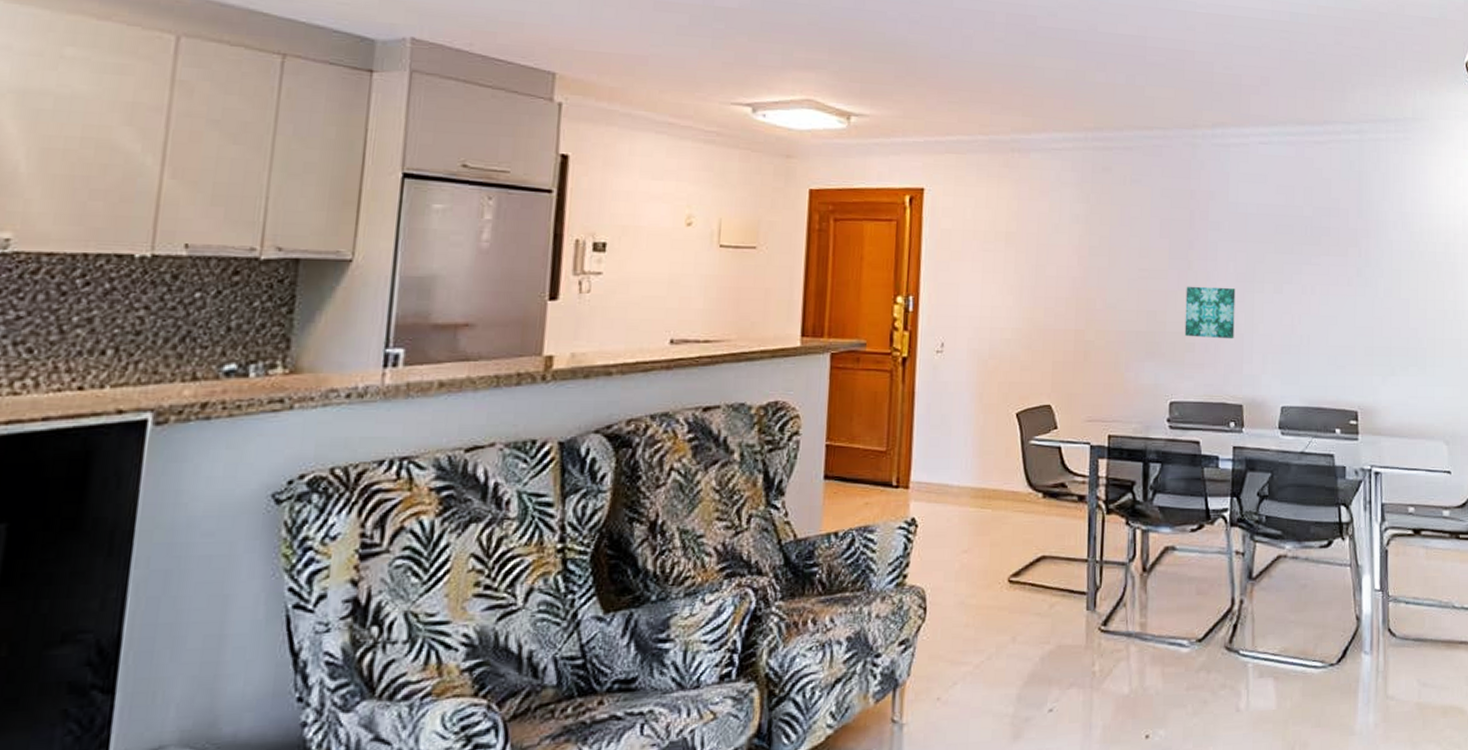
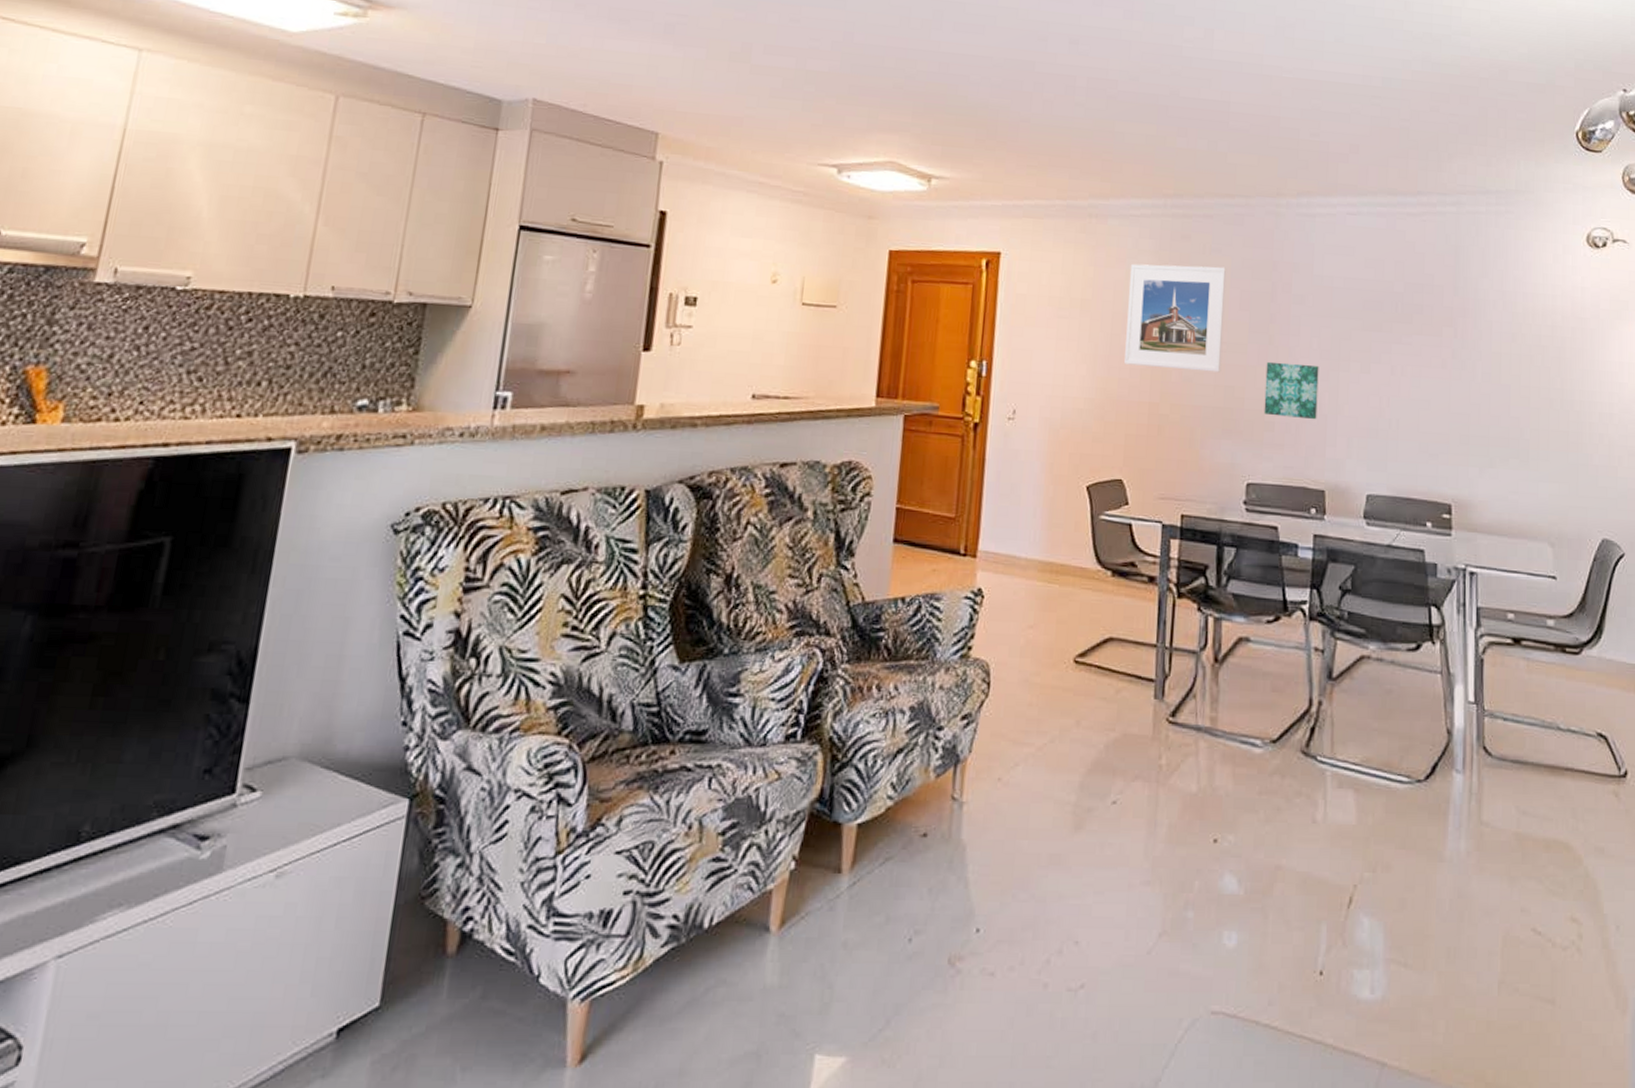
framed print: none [1050,196,1147,298] -> present [1124,263,1227,373]

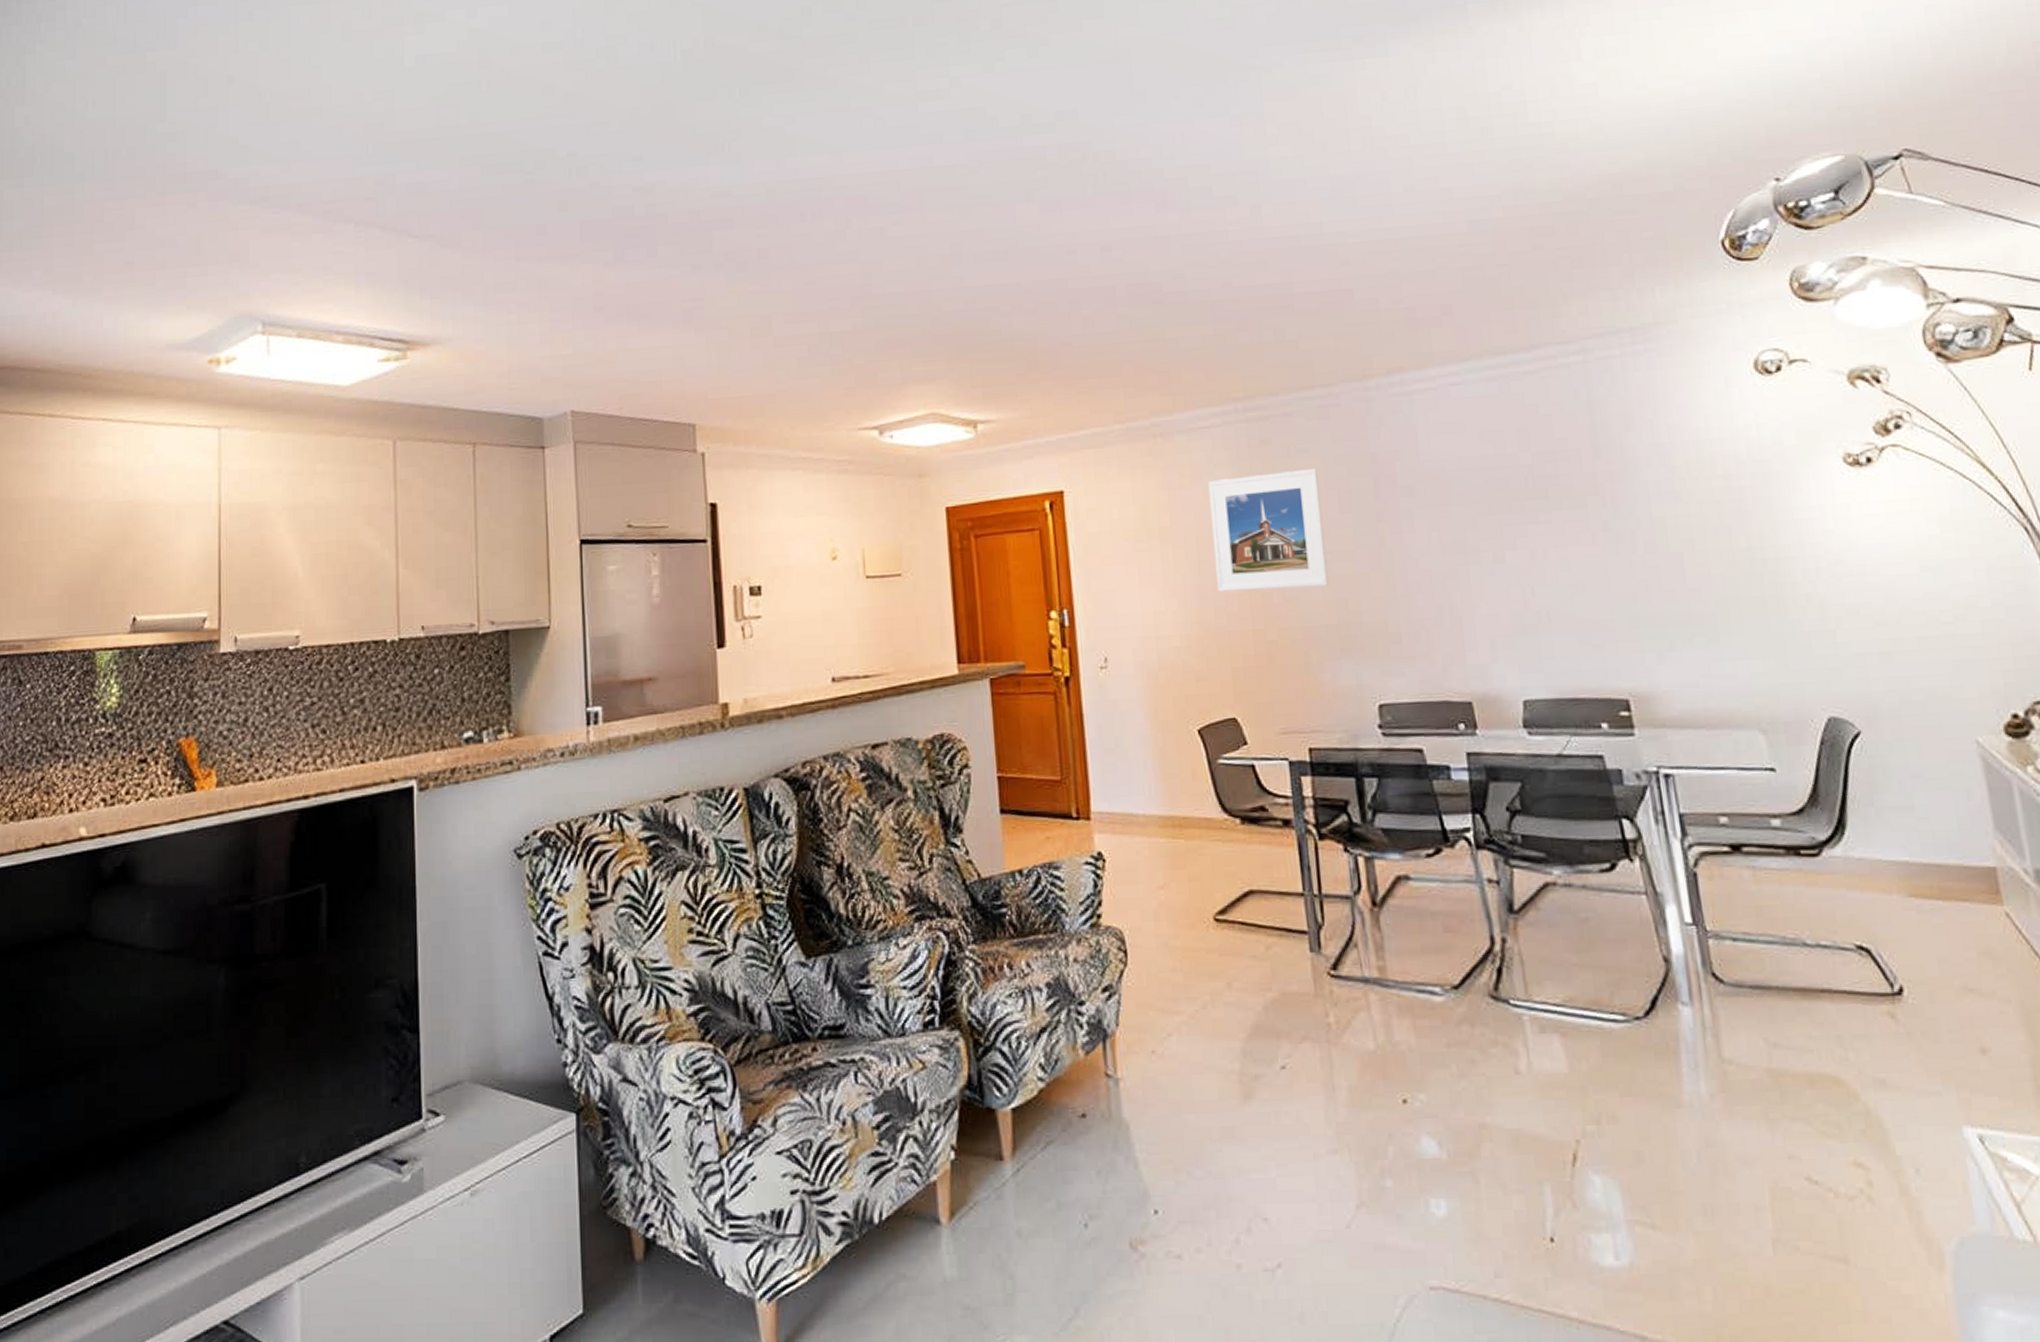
wall art: present [1264,361,1319,420] -> none [1380,563,1450,626]

